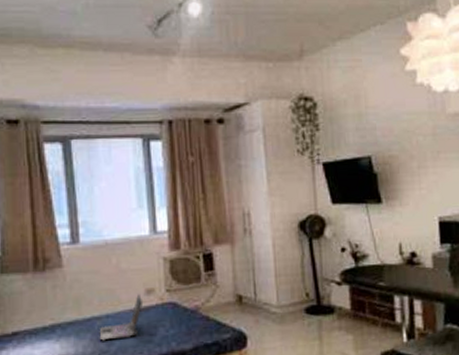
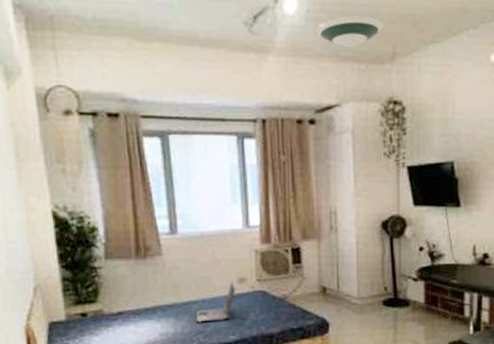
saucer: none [220,15,291,47] -> present [315,14,384,48]

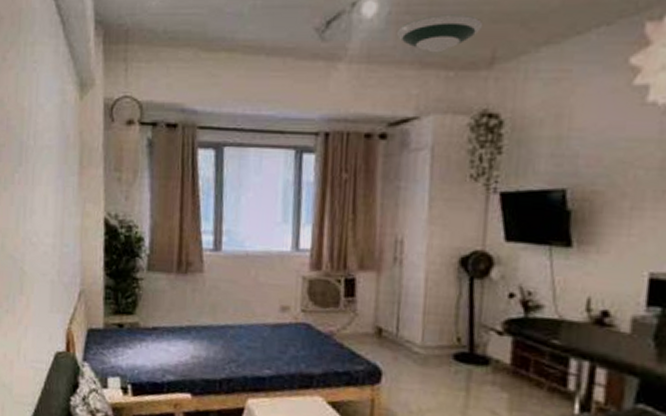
laptop: present [196,282,236,323] -> none [230,310,277,352]

